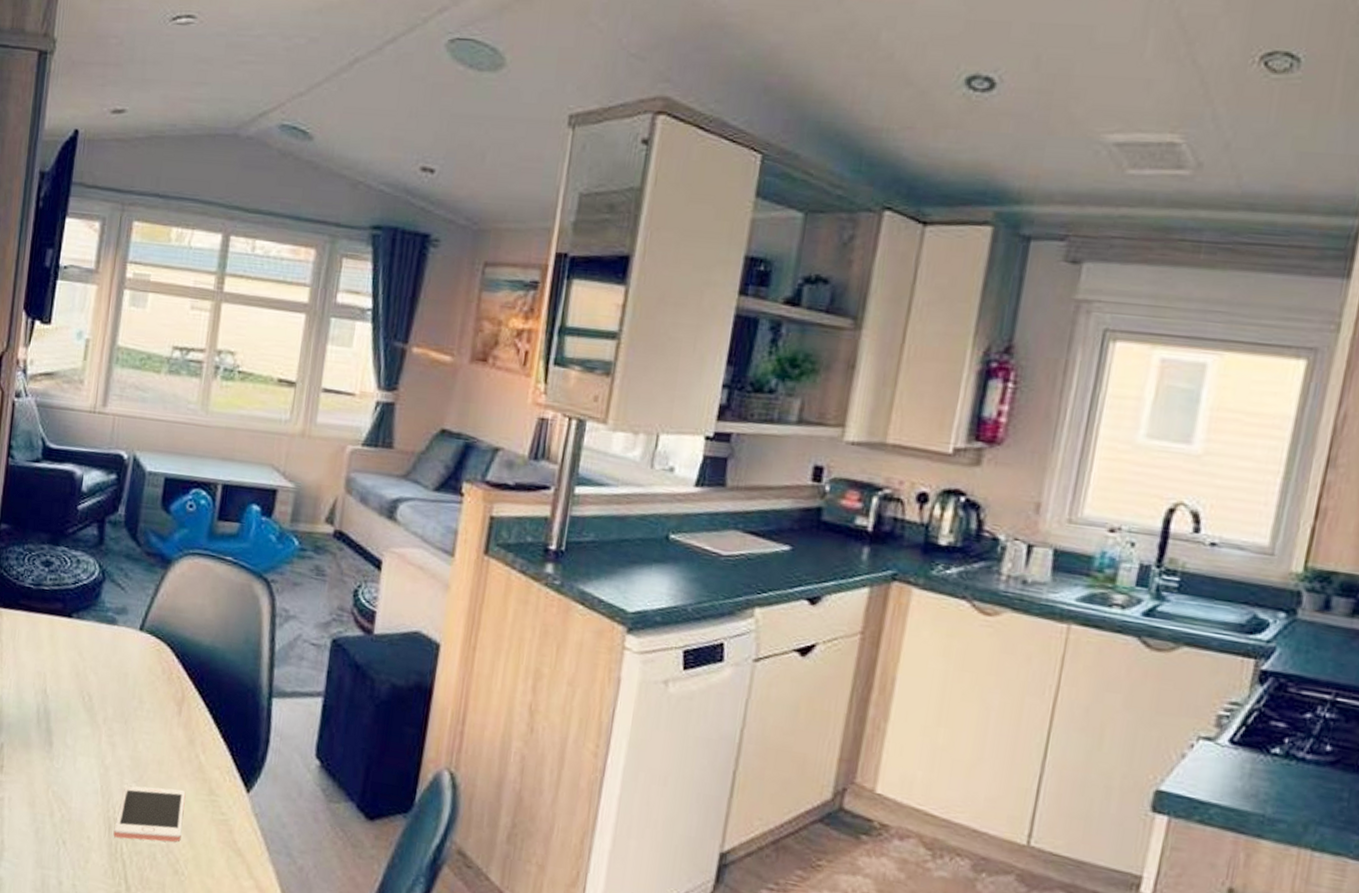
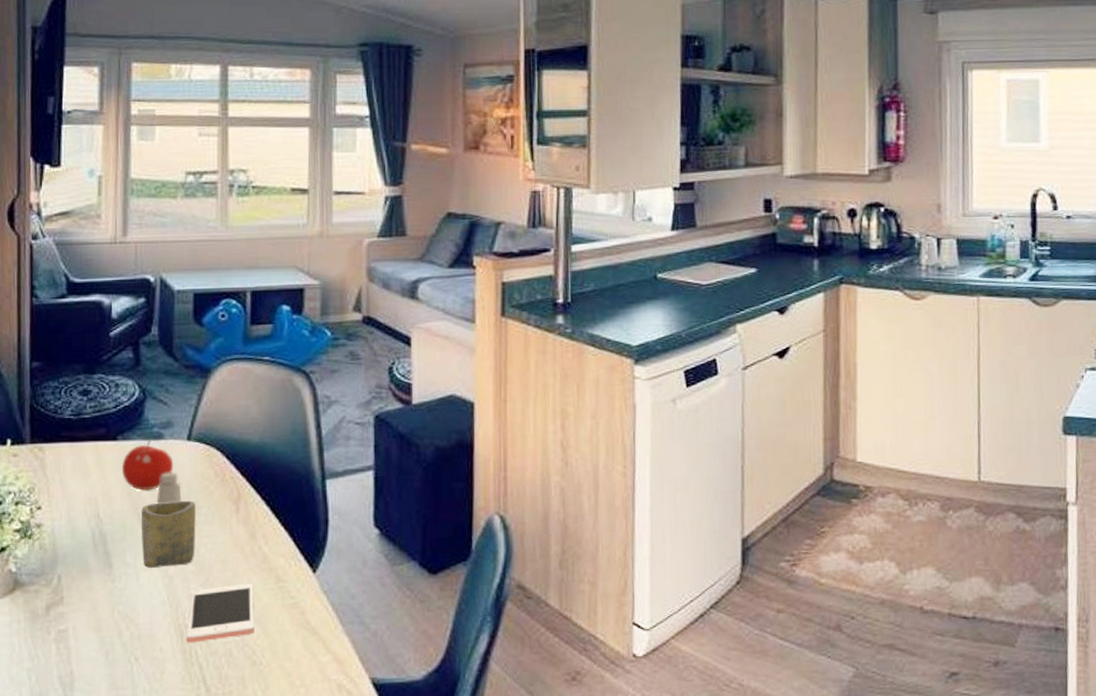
fruit: none [73,623,124,675] -> present [122,440,174,491]
cup: none [82,689,140,758] -> present [141,500,196,568]
saltshaker: none [103,660,128,693] -> present [157,472,182,504]

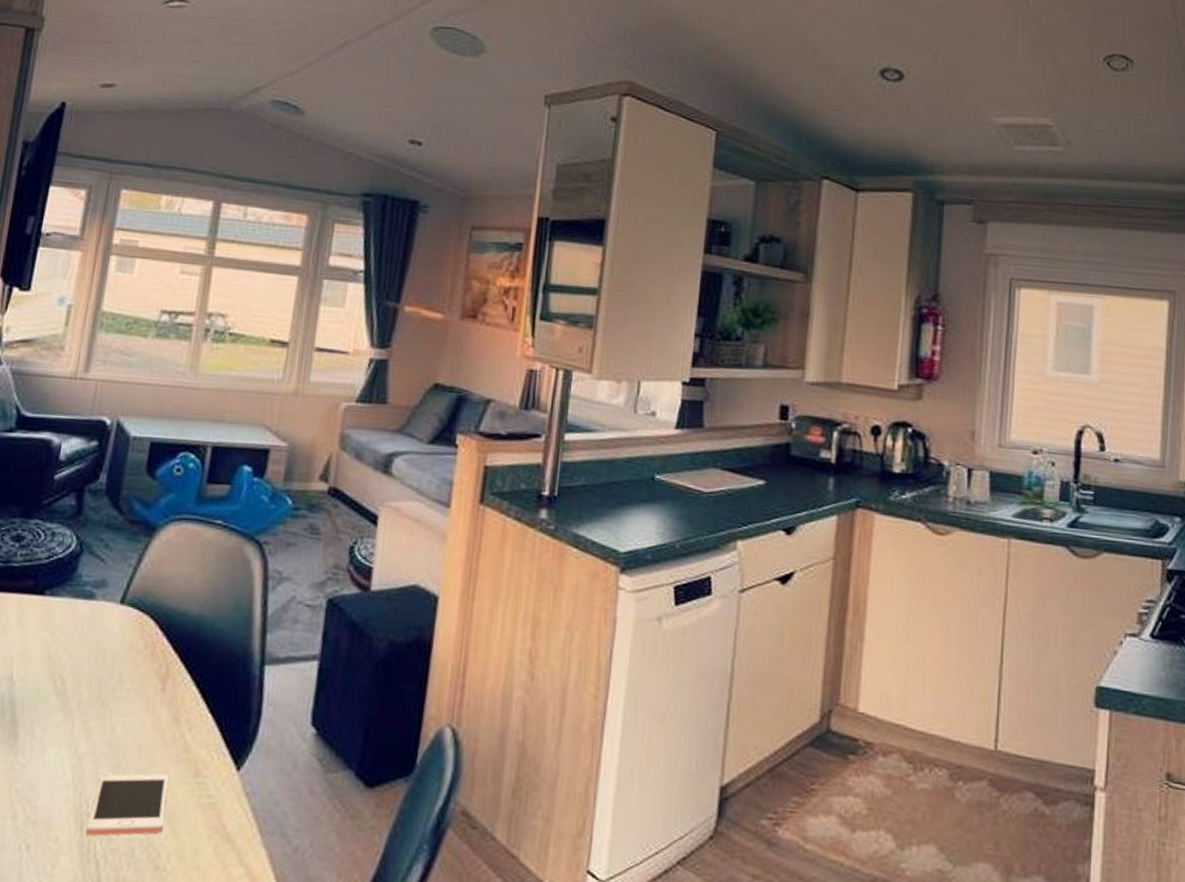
fruit: present [122,440,174,491] -> none [44,599,102,656]
cup: present [141,500,196,568] -> none [51,670,119,745]
saltshaker: present [157,472,182,504] -> none [77,637,106,673]

